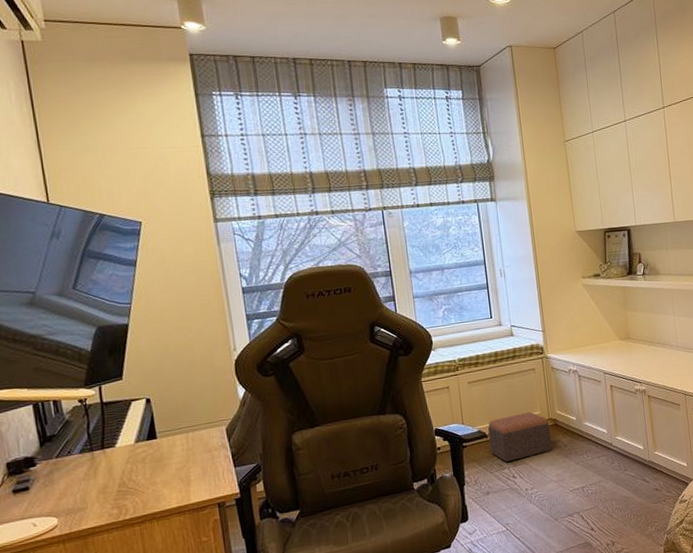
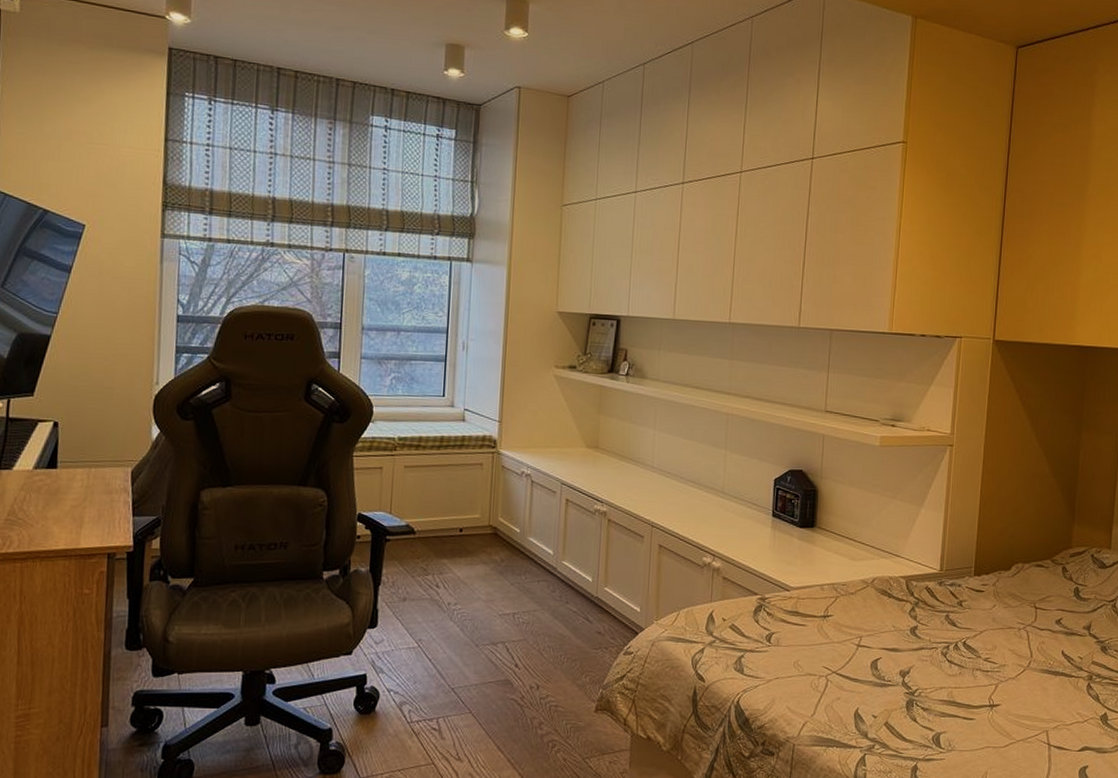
footstool: present [488,412,552,462] -> none [416,513,488,567]

